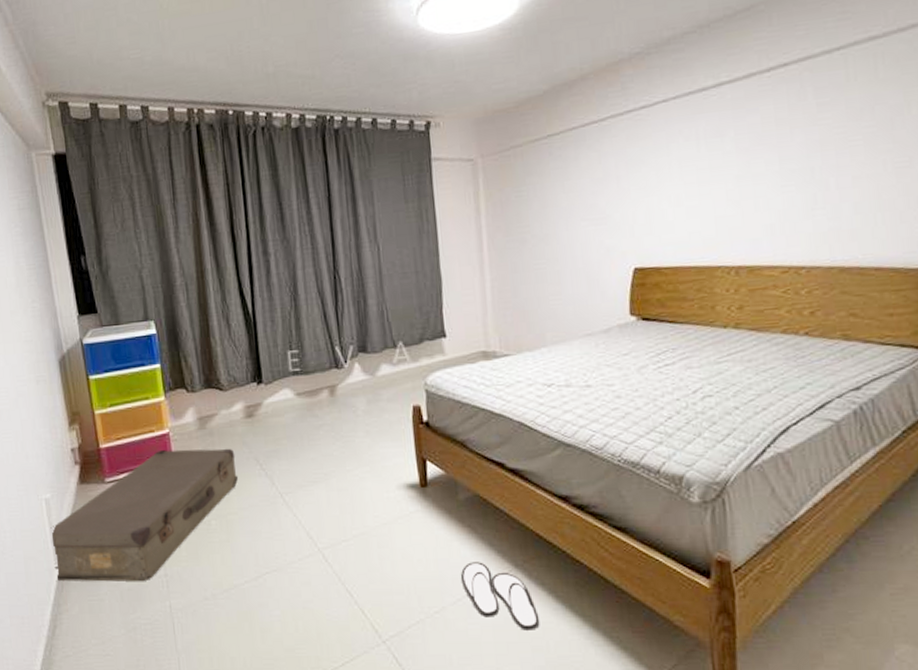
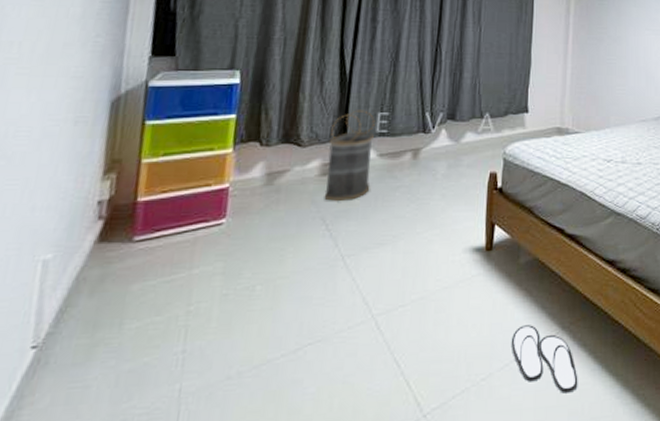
suitcase: present [50,448,238,582] -> none [26,205,301,366]
basket: none [246,349,294,442] -> present [324,110,375,201]

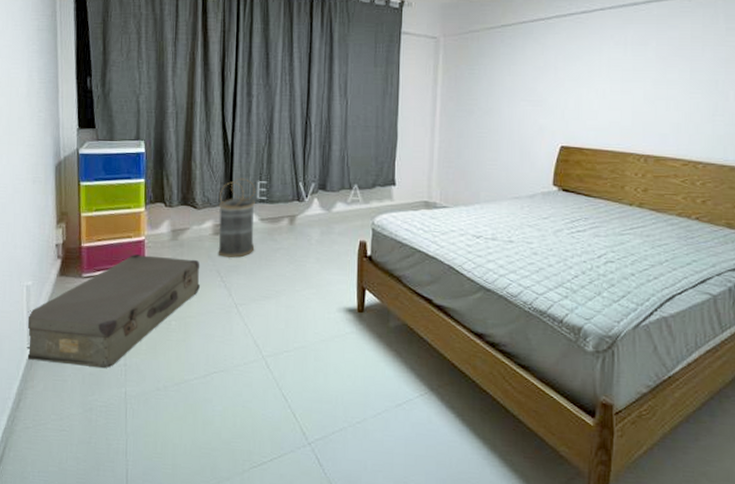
suitcase: none [26,205,301,366] -> present [26,254,200,369]
slippers: present [512,325,578,394] -> none [383,382,446,447]

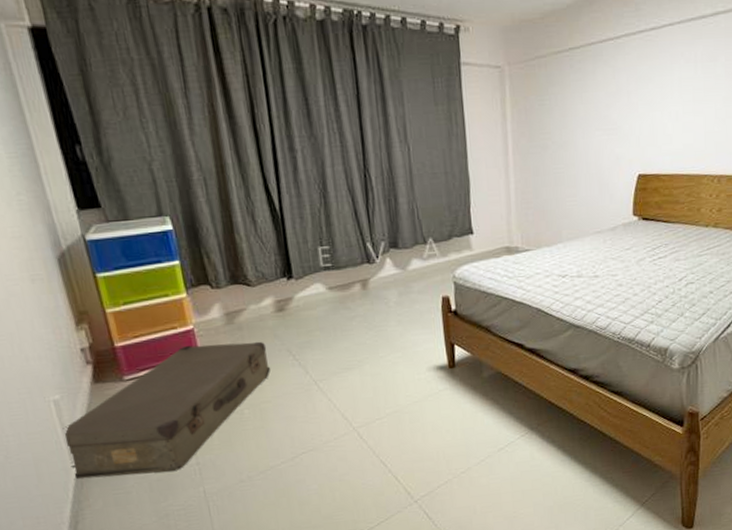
basket: present [218,178,256,258] -> none [275,245,327,334]

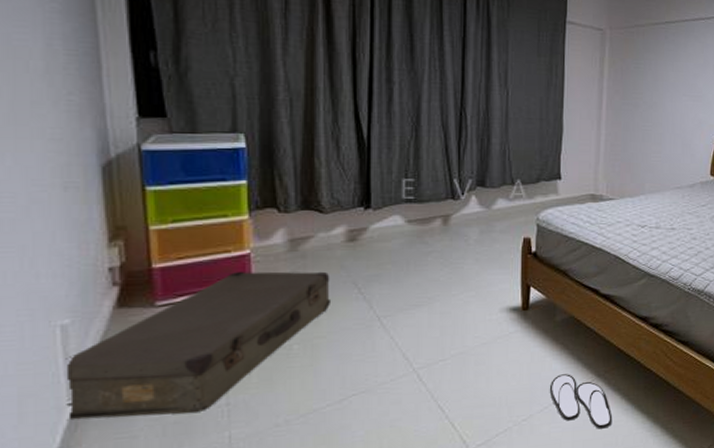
slippers: none [485,428,550,480] -> present [550,374,613,429]

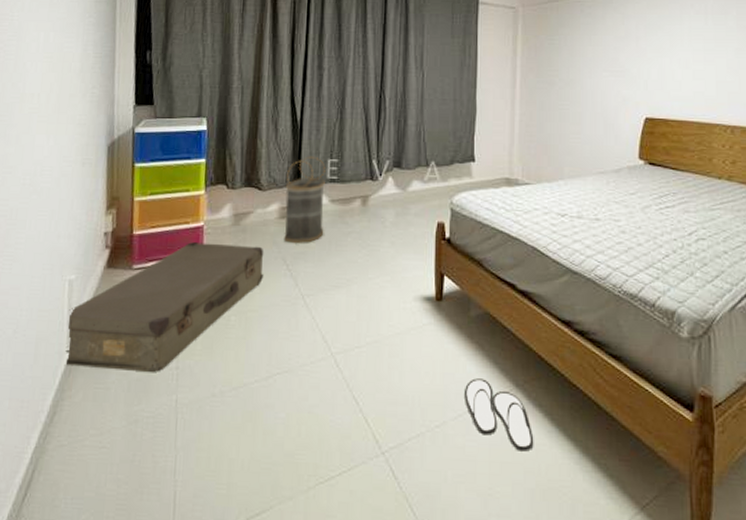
basket: none [352,176,401,266] -> present [284,156,326,243]

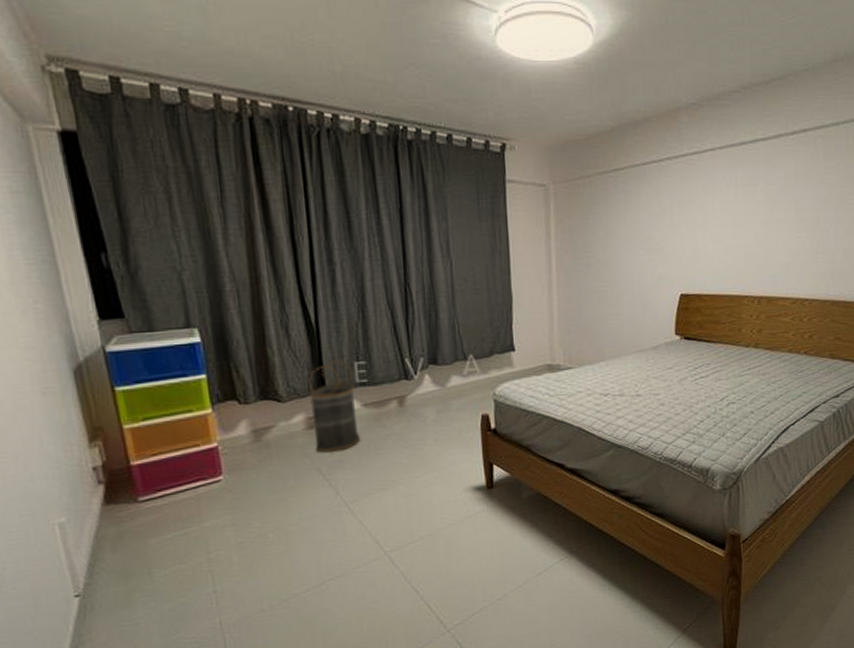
suitcase: present [64,241,264,373] -> none [67,460,298,611]
slippers: present [465,378,534,452] -> none [522,551,589,606]

